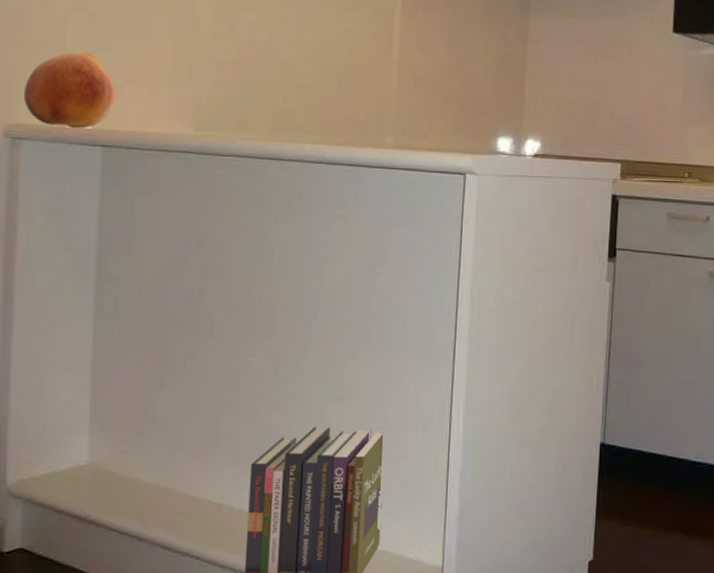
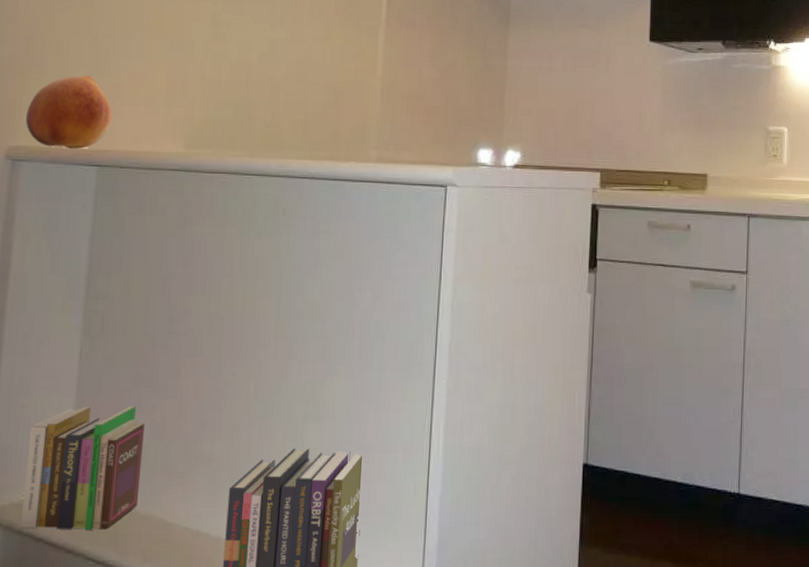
books: none [42,384,163,502] -> present [21,405,145,530]

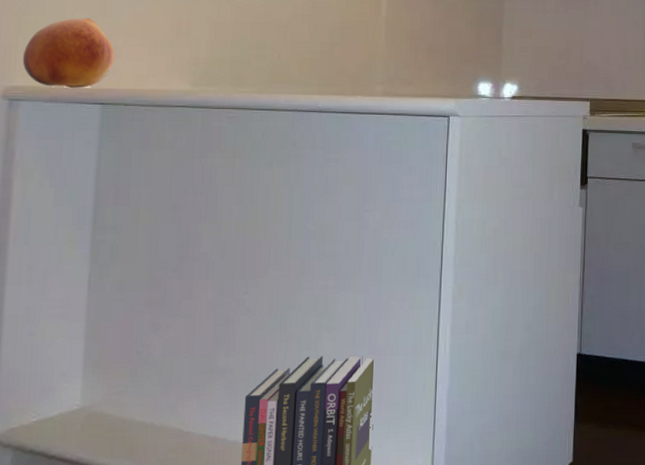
books: present [21,405,145,530] -> none [32,327,158,447]

